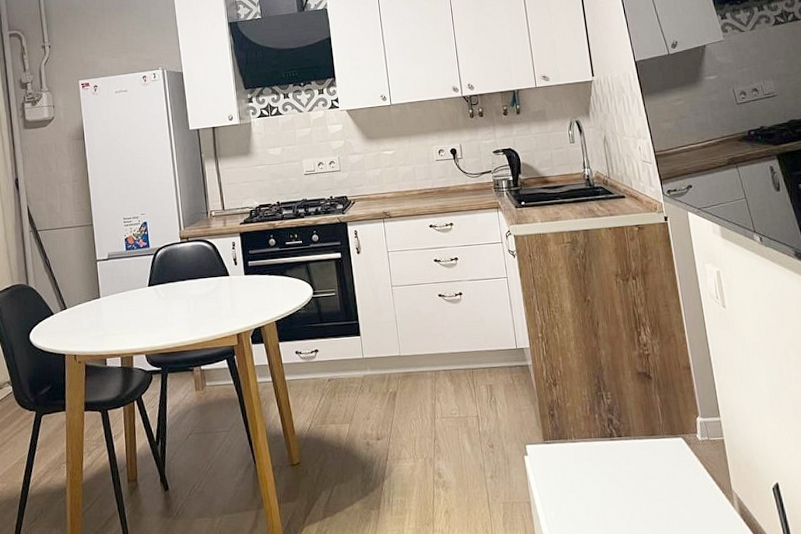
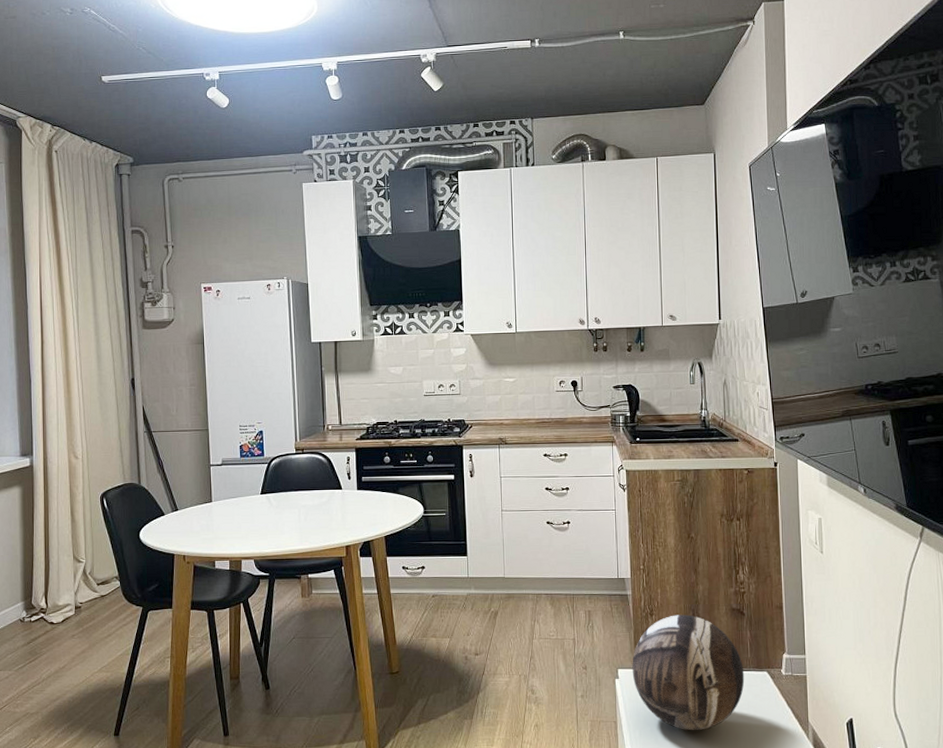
decorative bowl: none [540,382,660,508] -> present [632,614,745,731]

